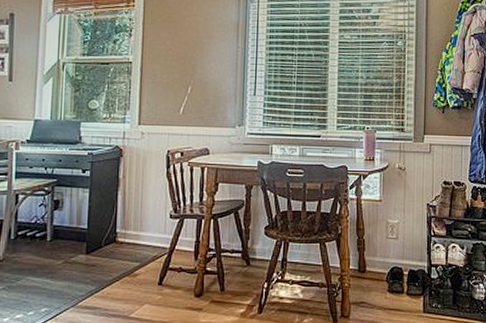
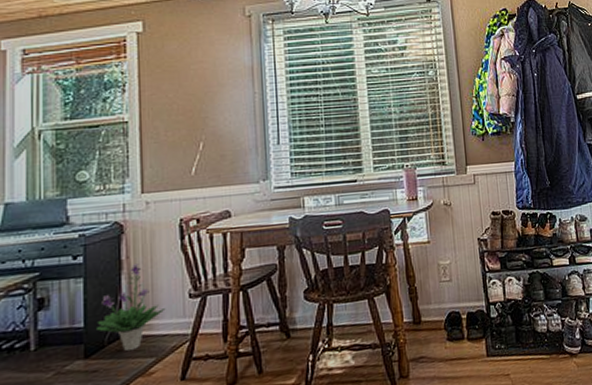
potted plant: none [97,183,151,254] -> present [97,264,166,352]

